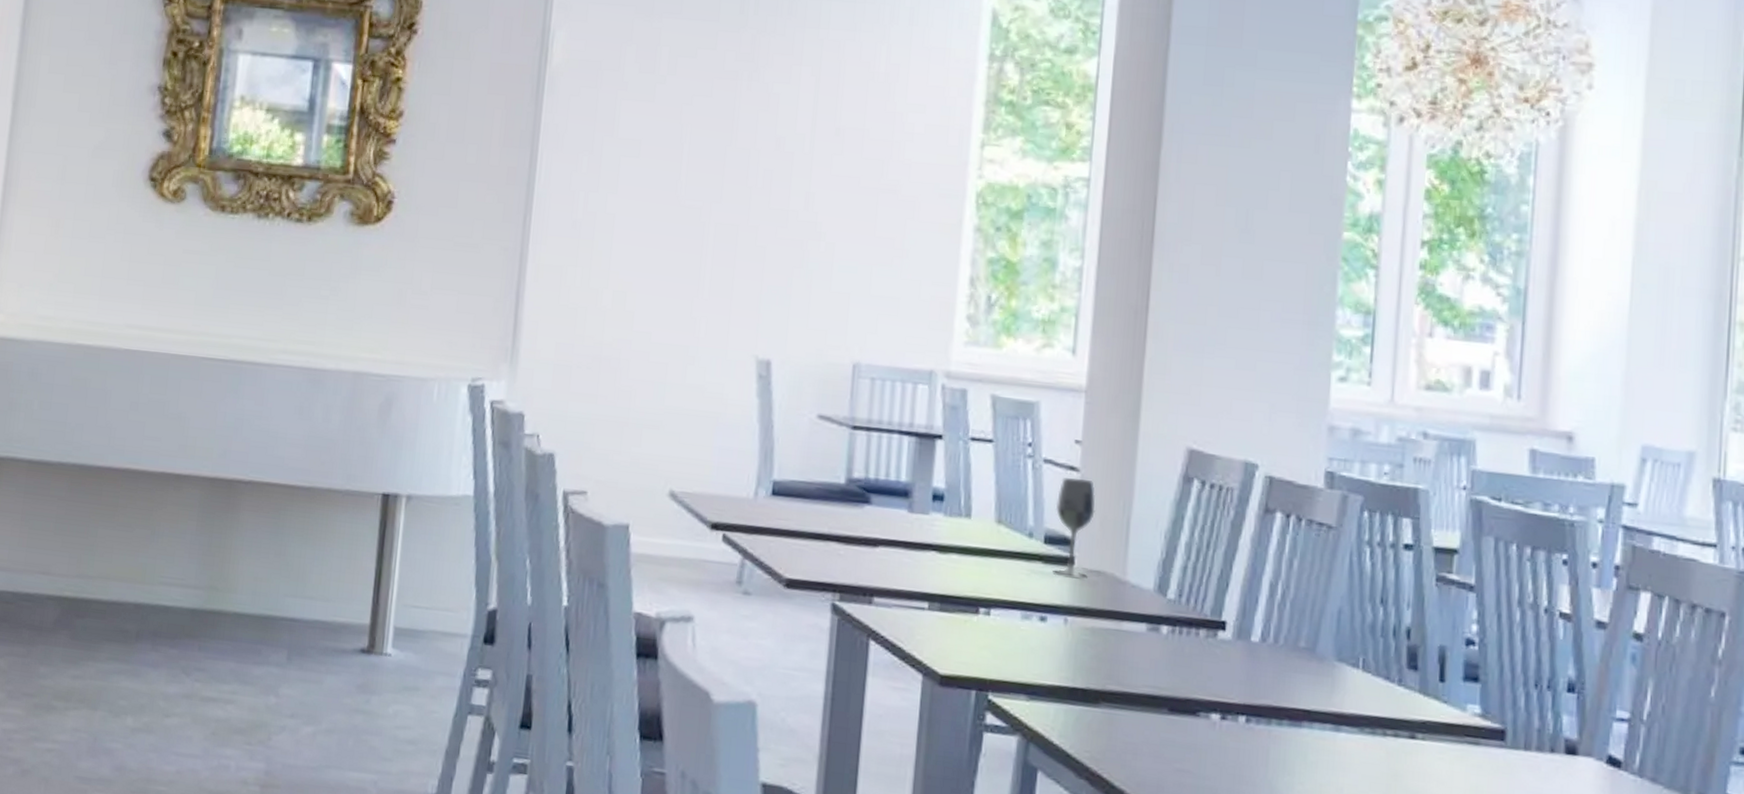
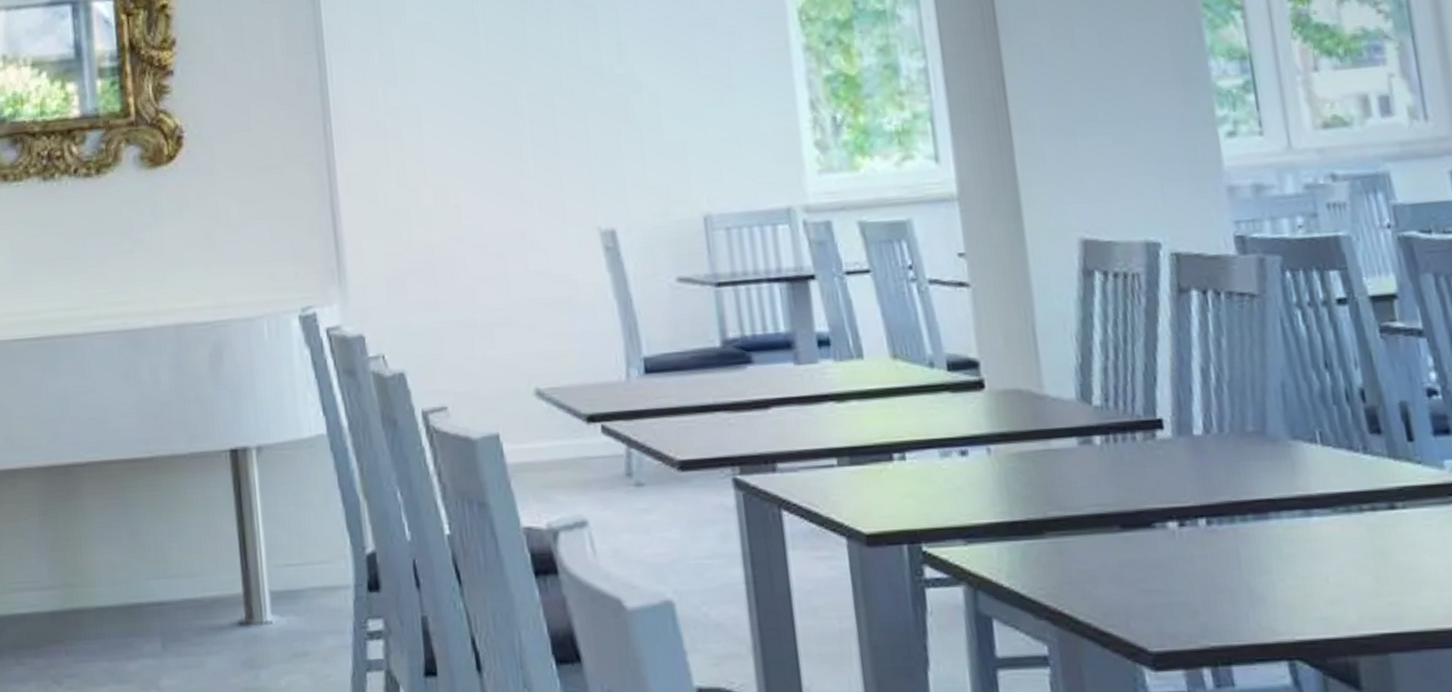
wine glass: present [1052,477,1096,579] -> none [952,293,1002,404]

